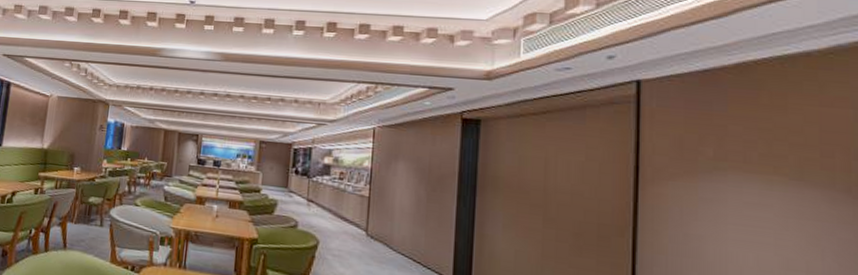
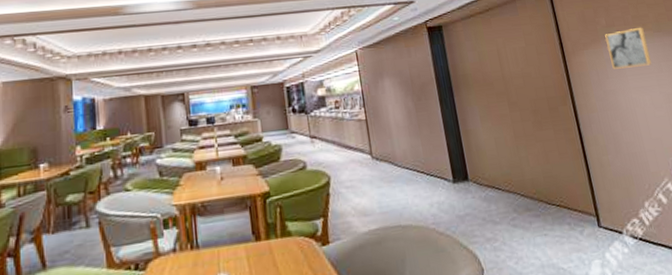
wall art: none [705,168,774,218] -> present [605,27,652,69]

